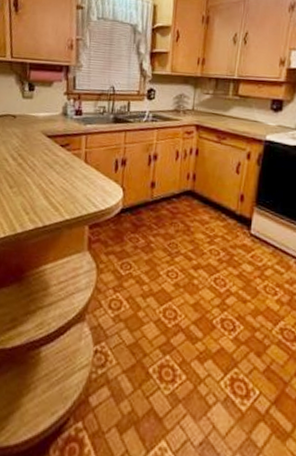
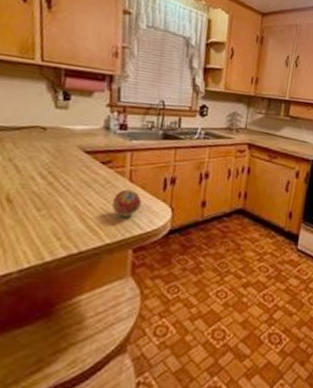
fruit: none [70,170,96,196] -> present [111,189,142,218]

